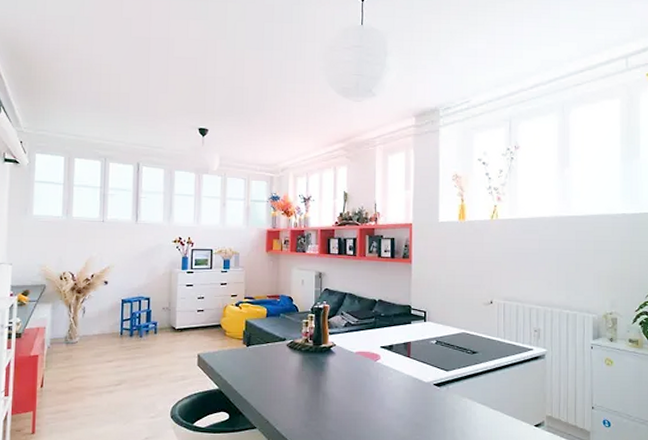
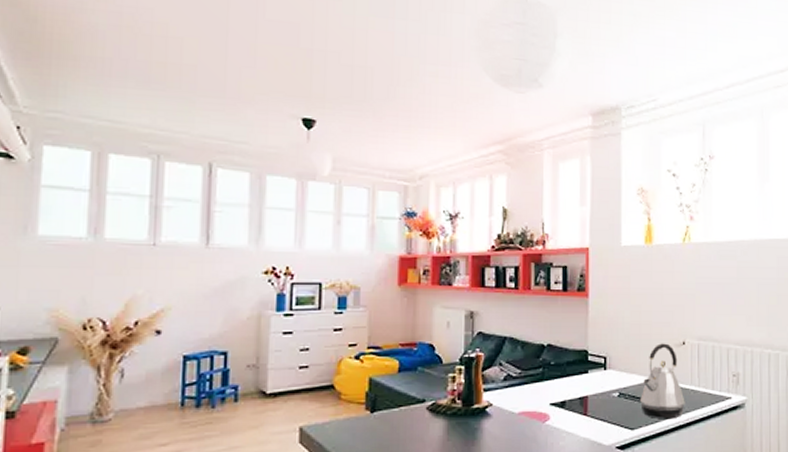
kettle: none [454,302,492,364] -> present [640,343,685,420]

